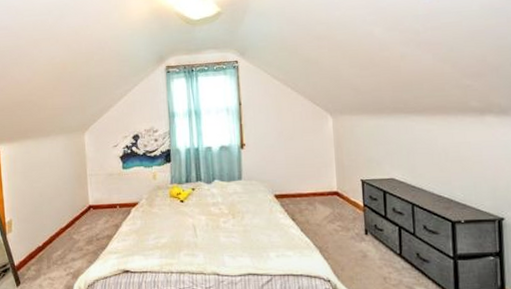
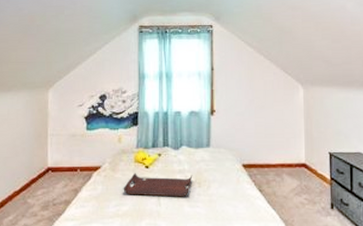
serving tray: none [160,206,227,229] -> present [123,172,193,197]

